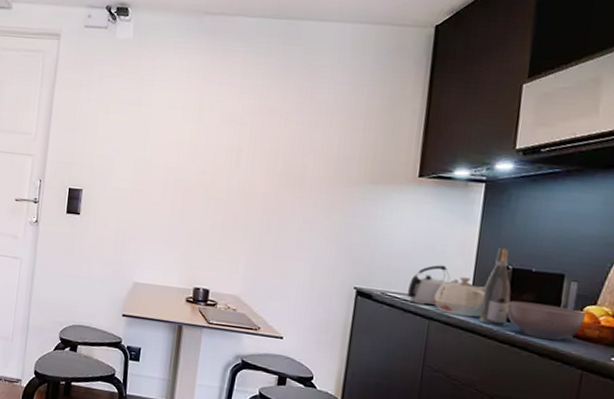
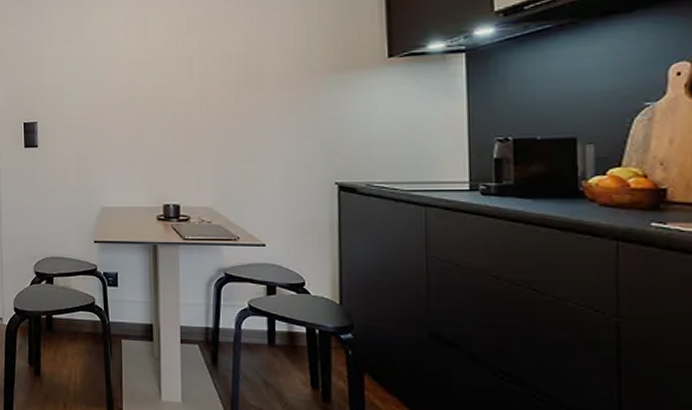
kettle: present [406,264,459,306] -> none [395,146,453,191]
teapot: present [432,276,486,318] -> none [426,155,486,198]
wine bottle: present [479,248,512,327] -> none [483,119,517,204]
bowl: present [506,300,587,341] -> none [512,173,611,212]

